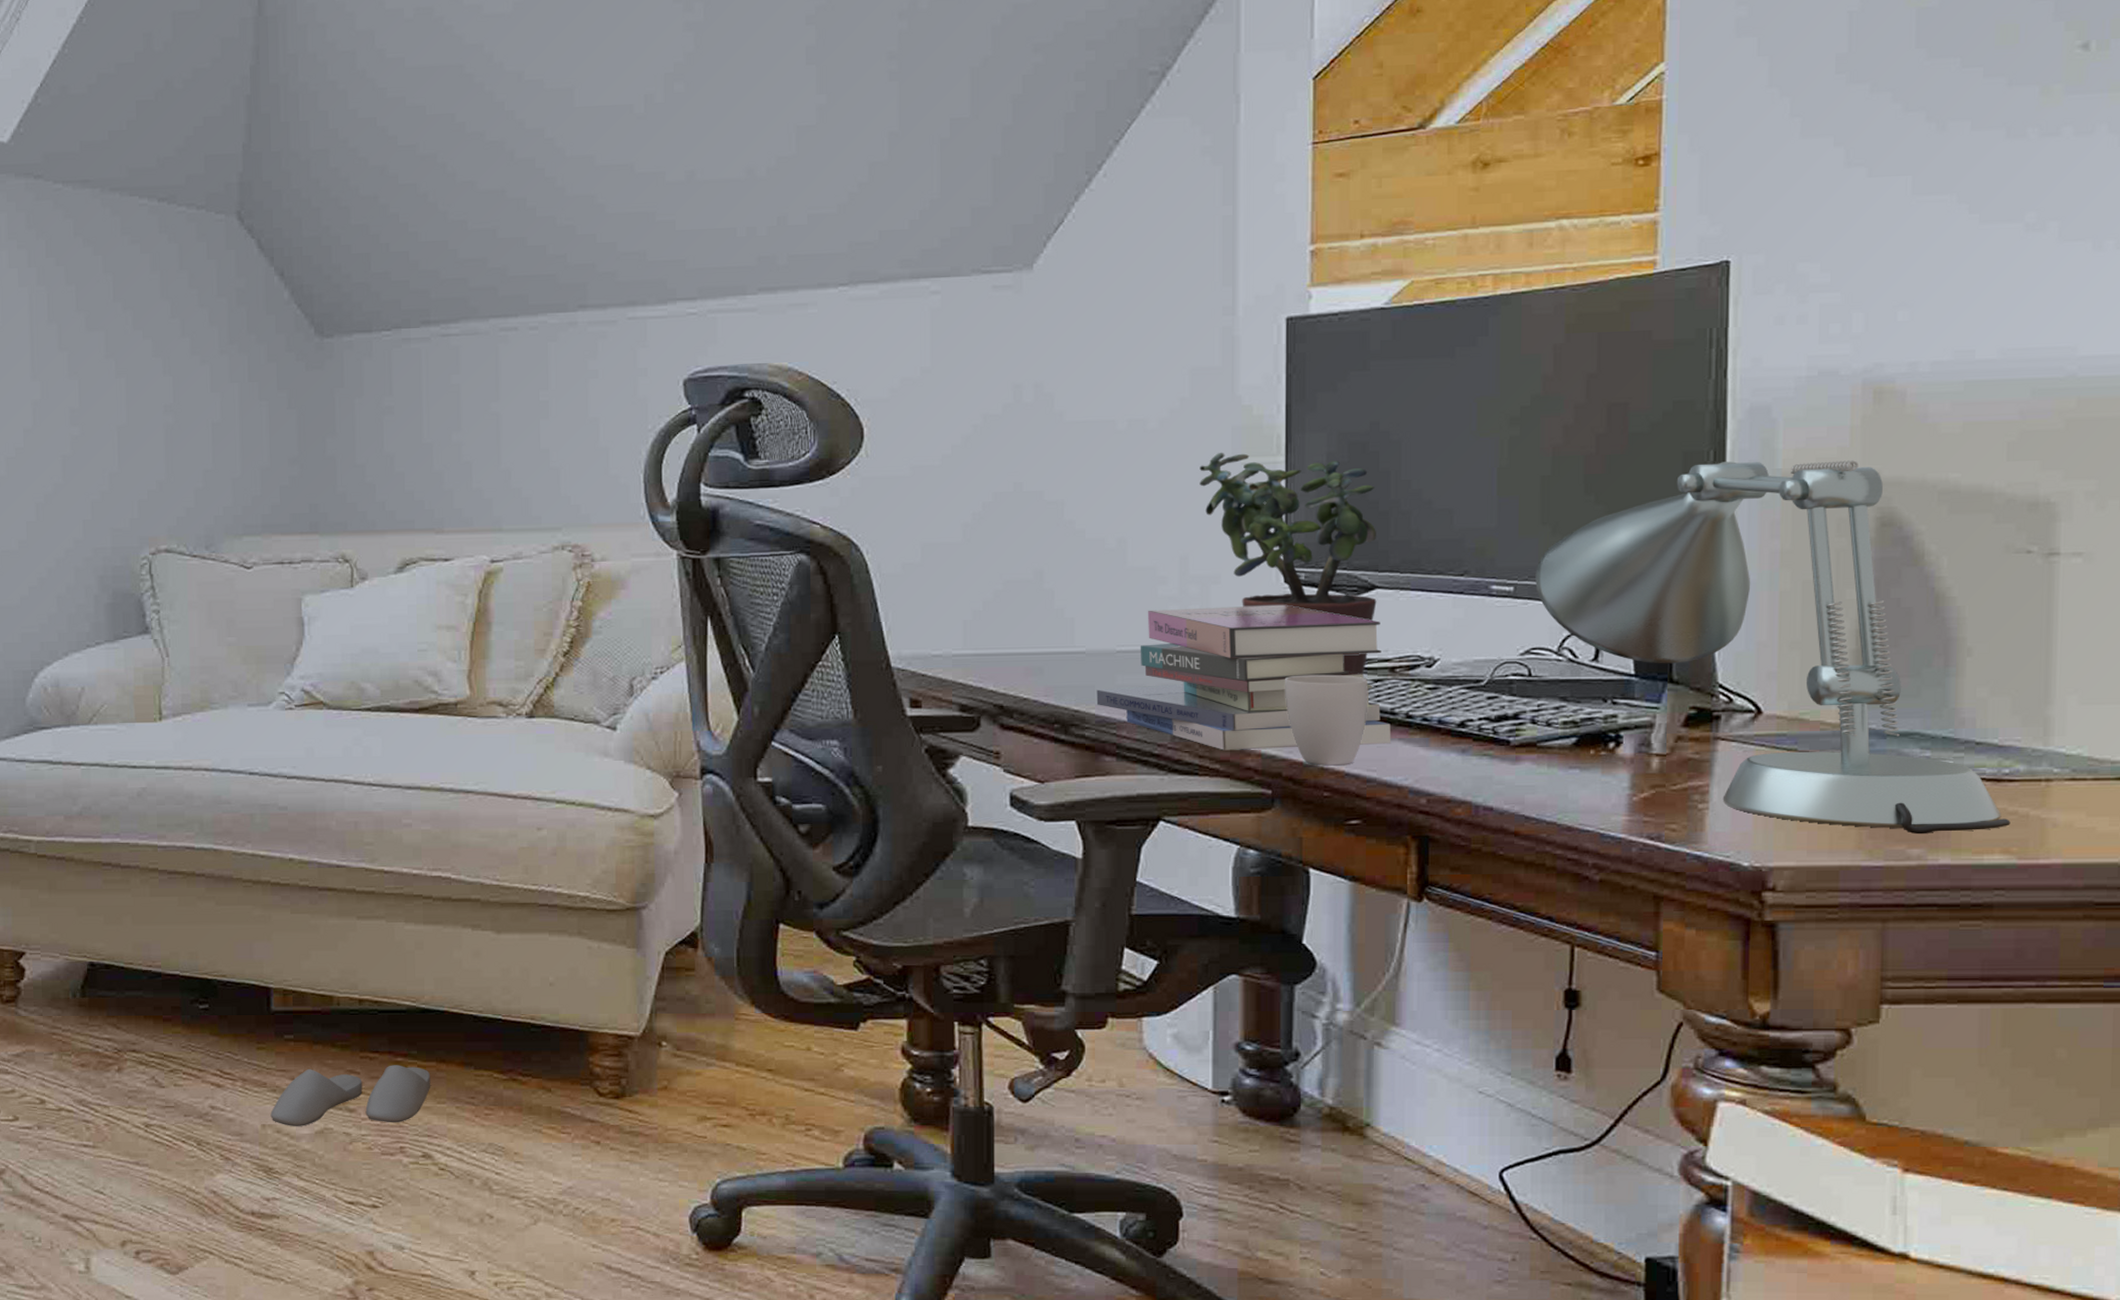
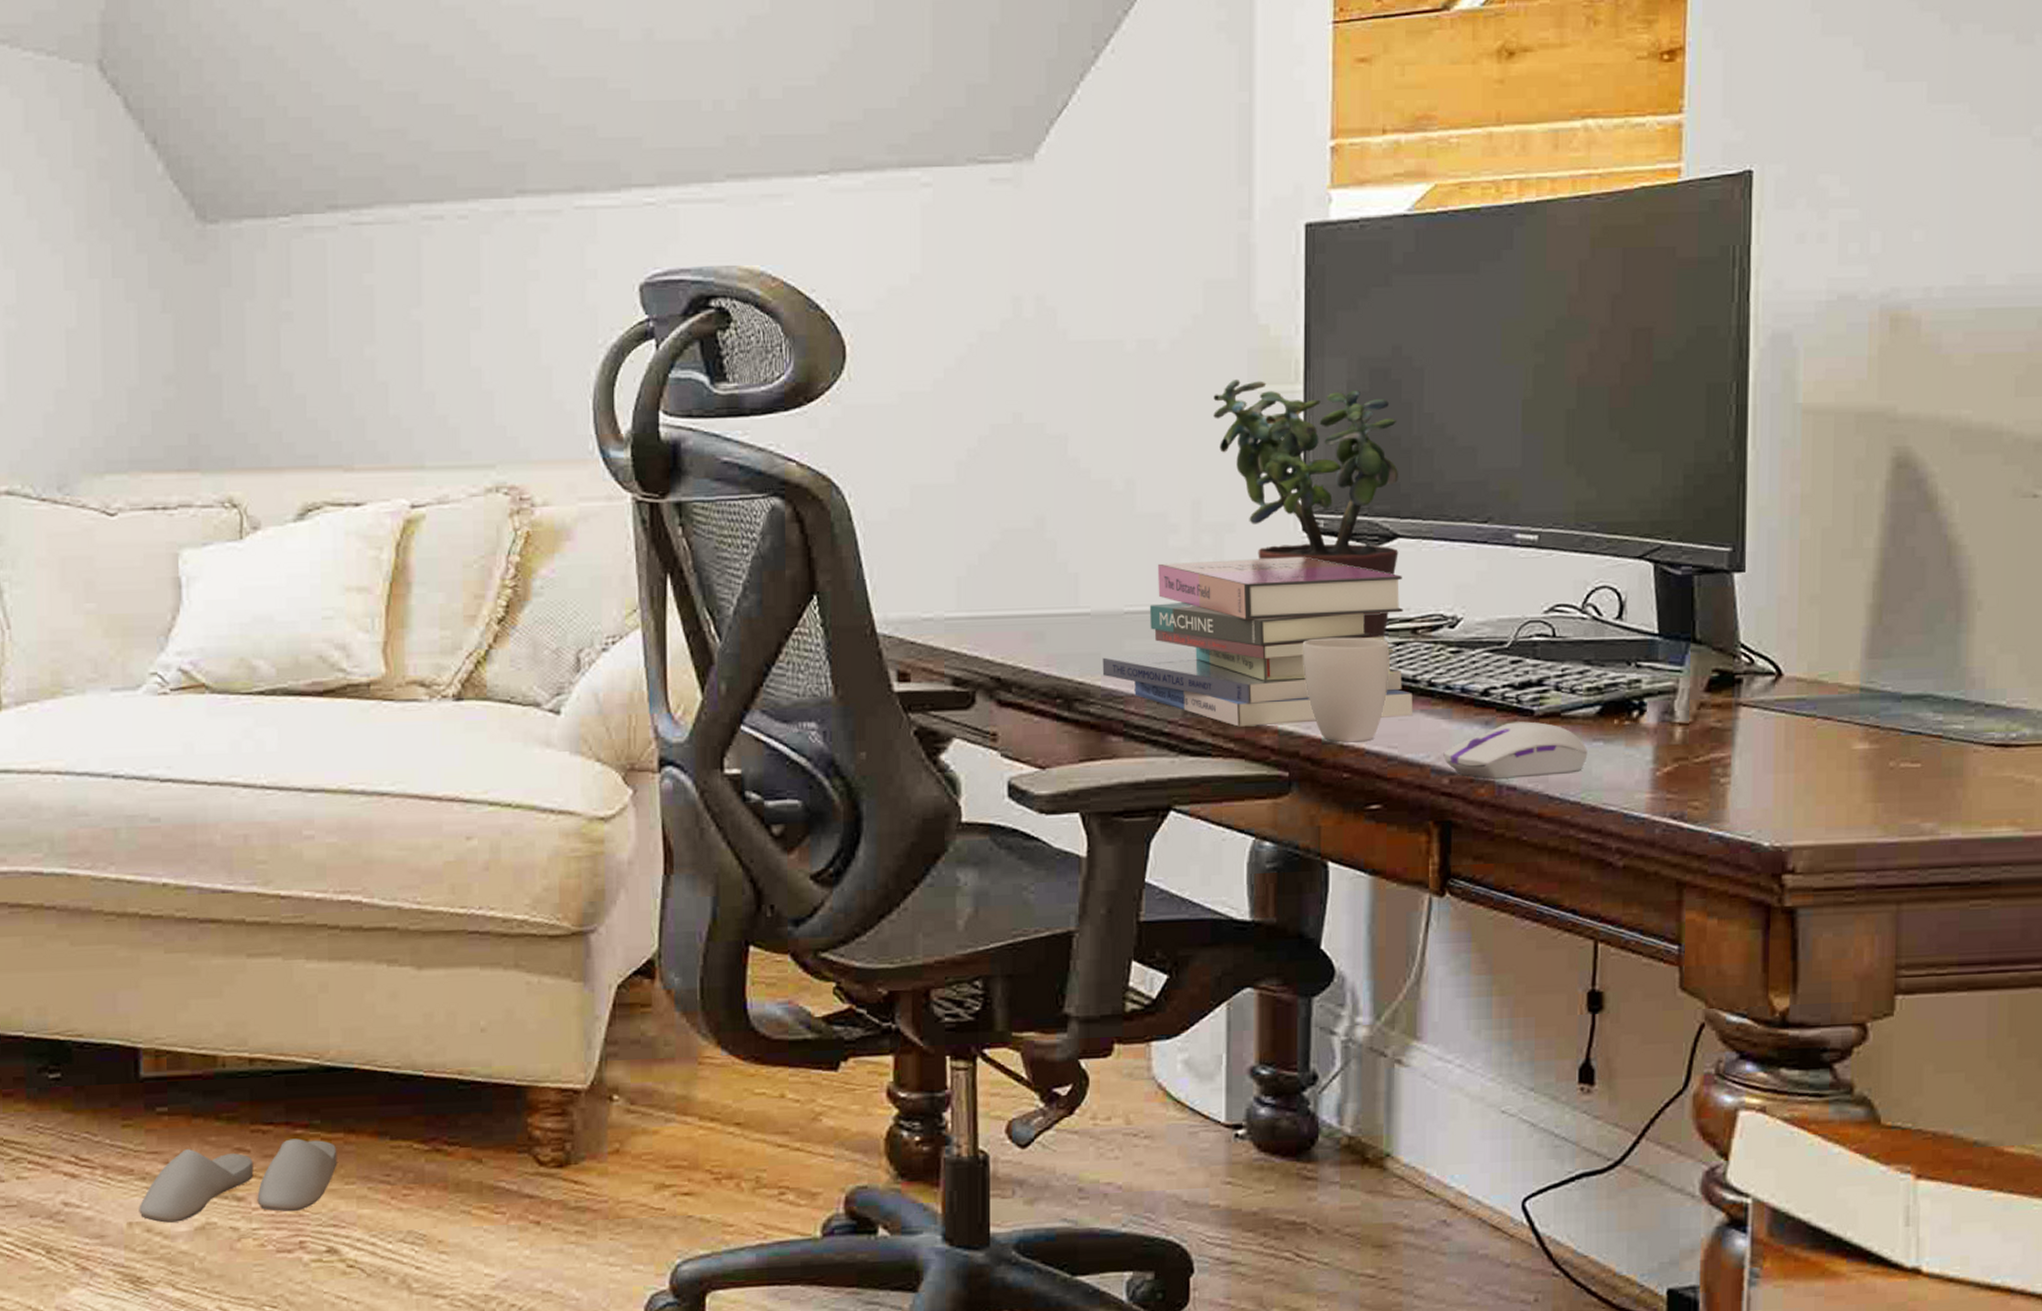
computer mouse: none [1421,750,1564,800] -> present [1443,721,1588,779]
desk lamp: present [1535,460,2011,834] -> none [1560,394,2017,806]

